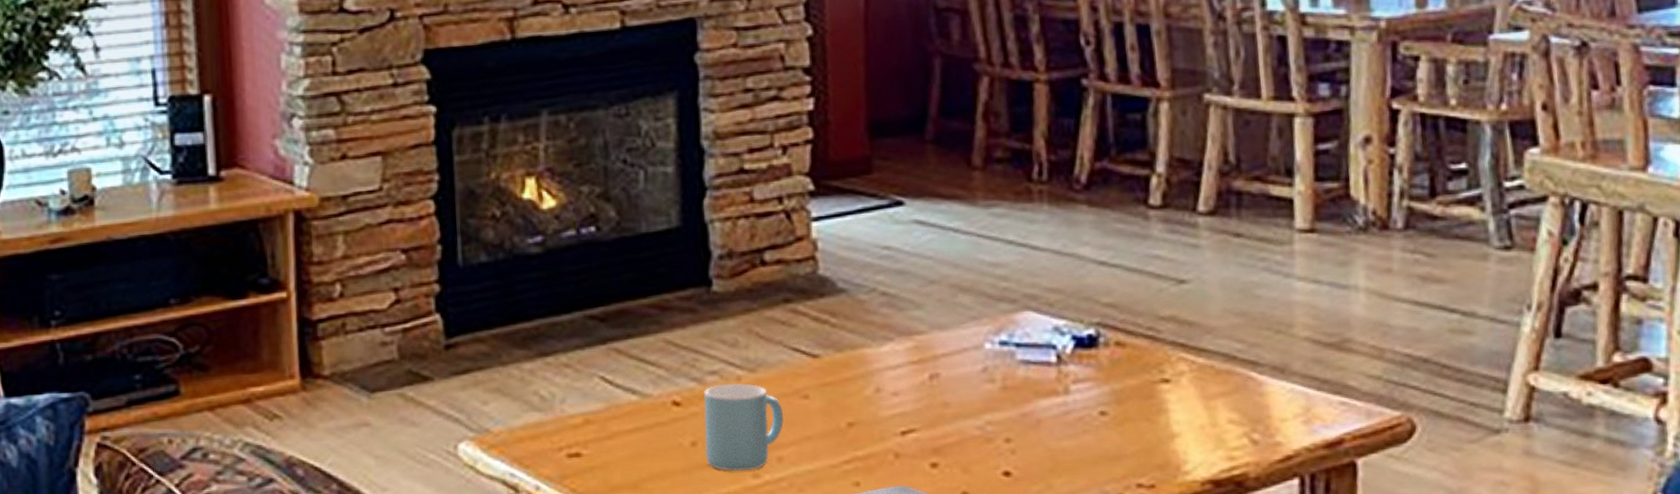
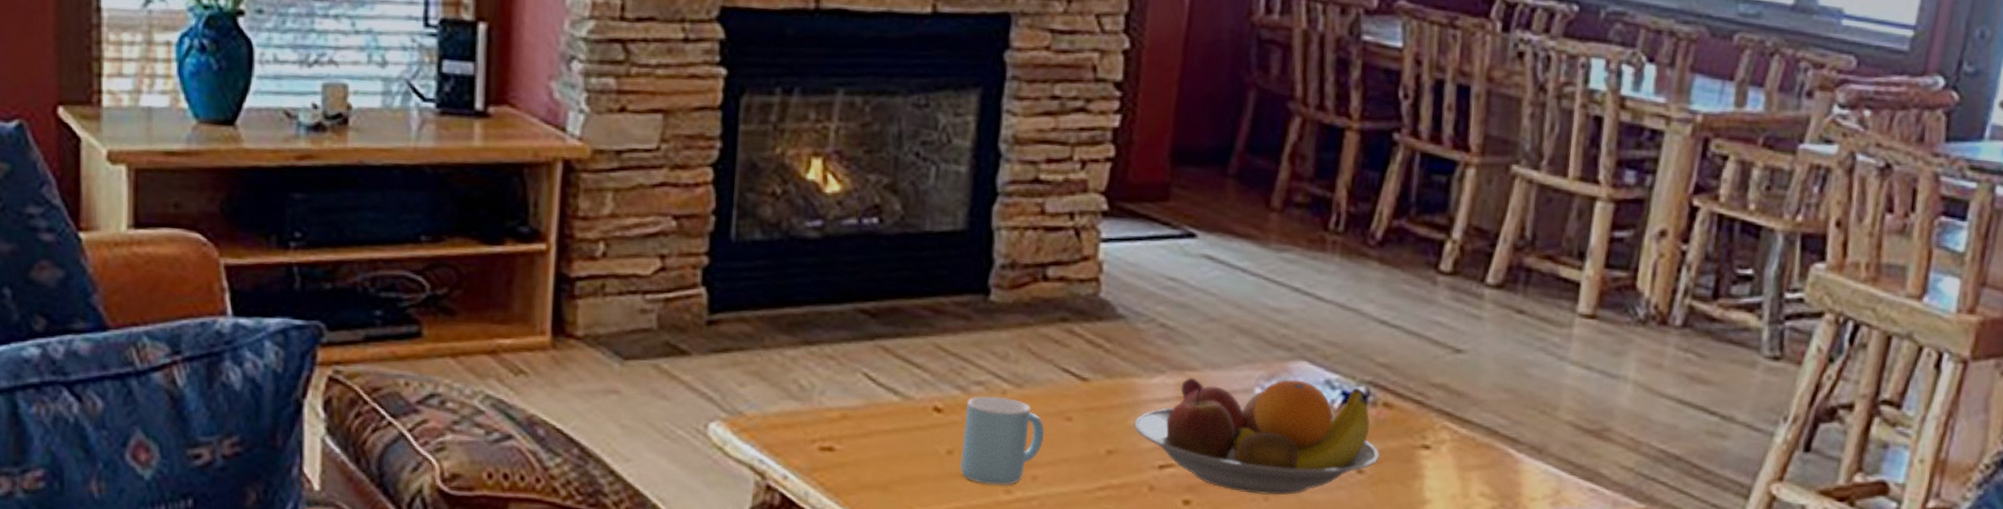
fruit bowl: none [871,330,1120,449] -> present [1134,377,1379,495]

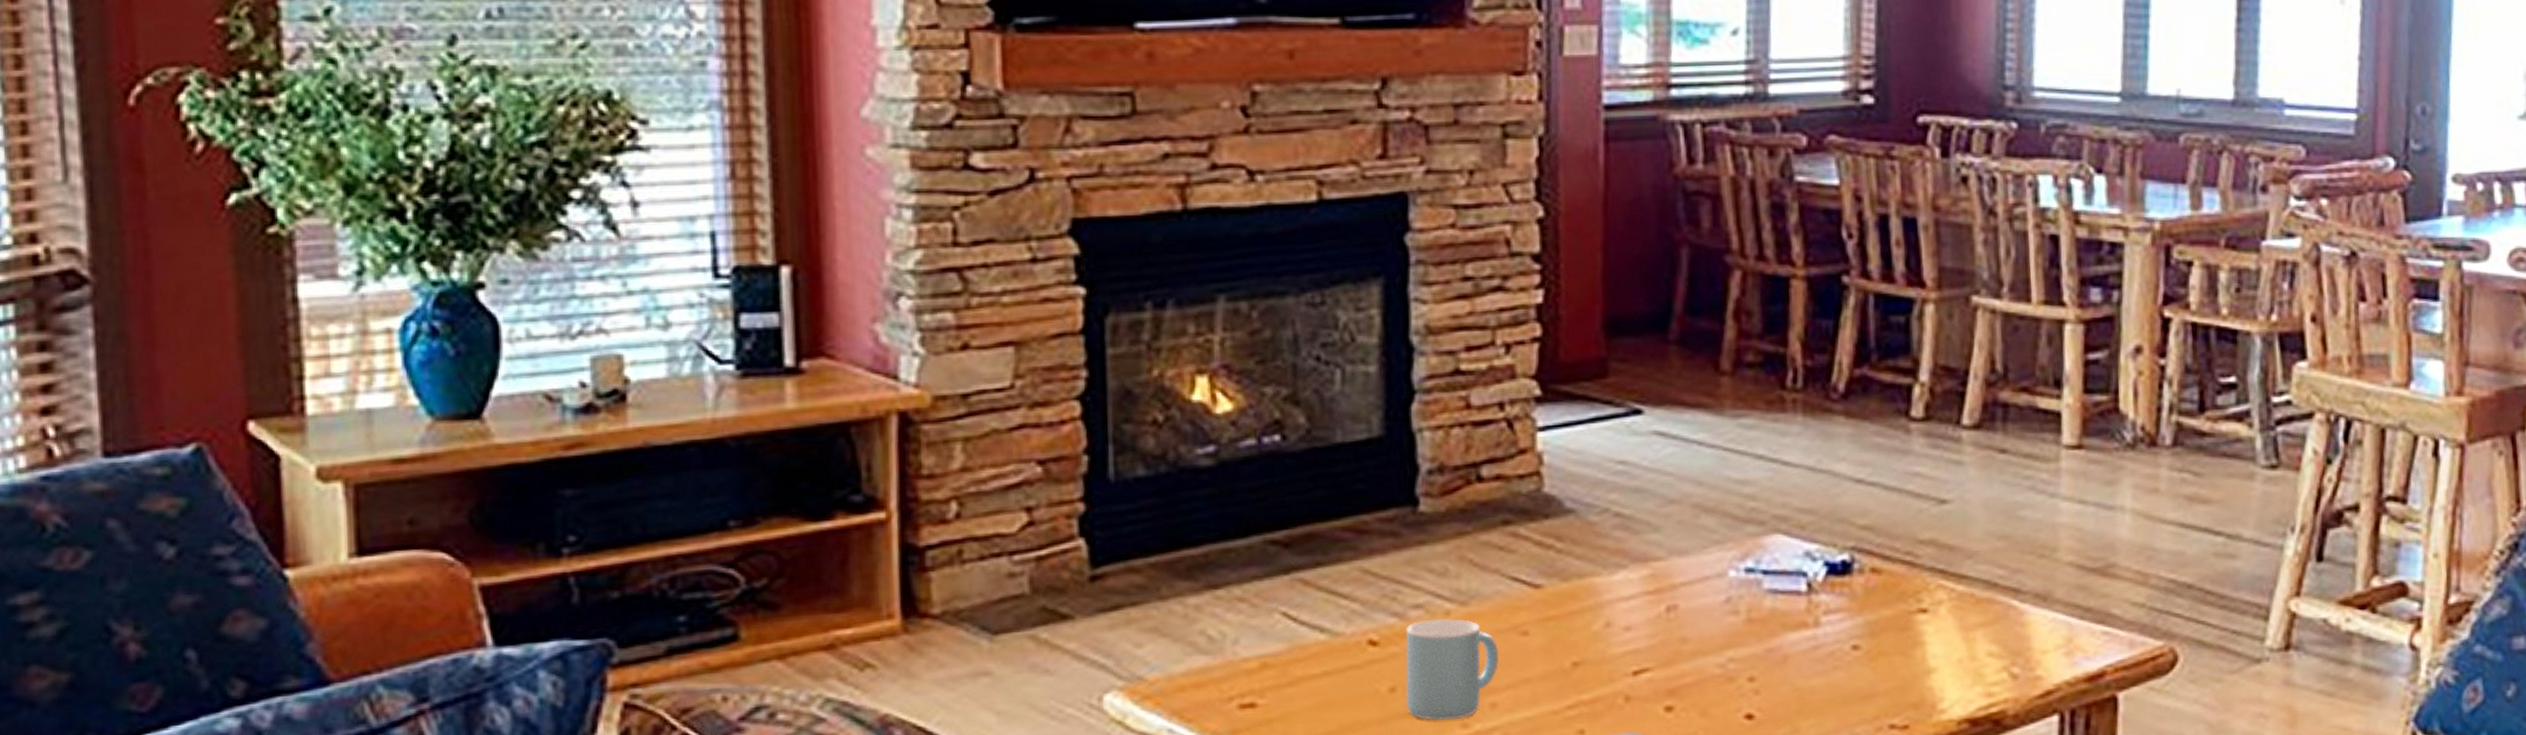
fruit bowl: present [1134,377,1379,495] -> none [1600,555,1874,689]

